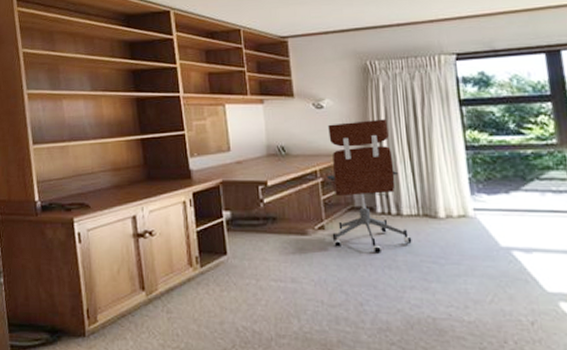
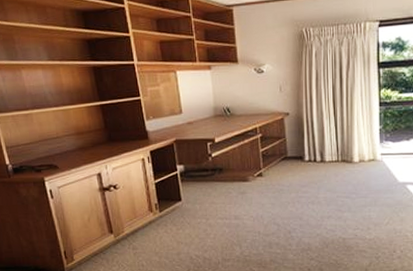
office chair: present [327,119,412,254] -> none [265,81,331,193]

